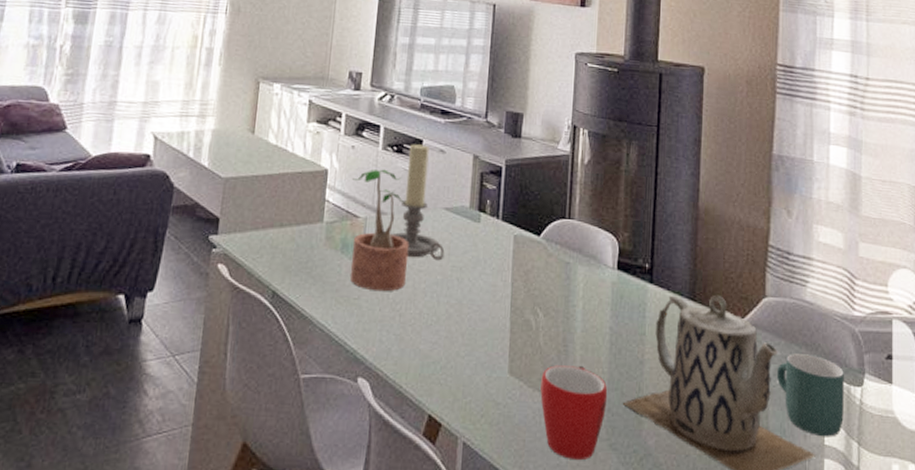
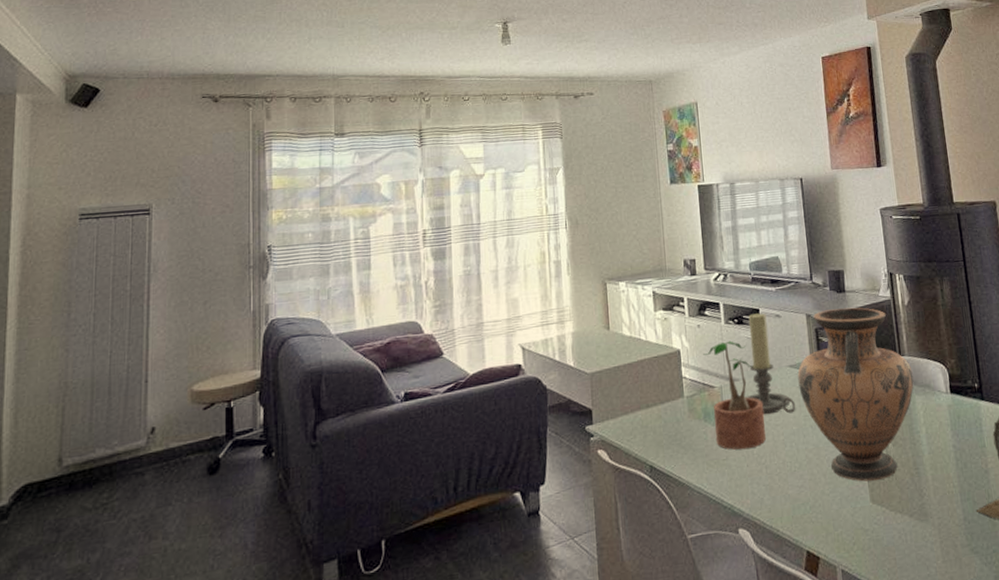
vase: none [451,154,580,351] -> present [797,307,914,482]
mug: present [540,365,608,461] -> none [900,484,963,569]

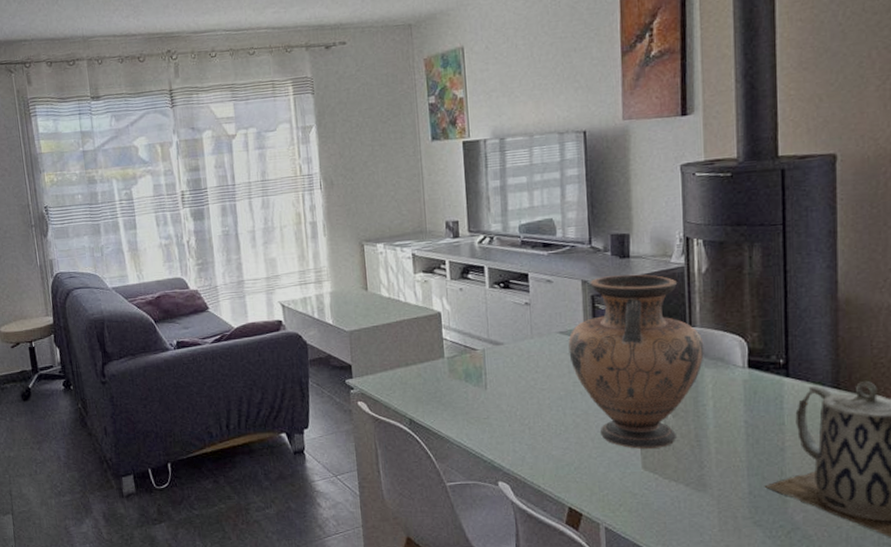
potted plant: present [703,340,766,450] -> none [465,305,530,411]
candle holder: present [745,312,796,415] -> none [510,277,565,379]

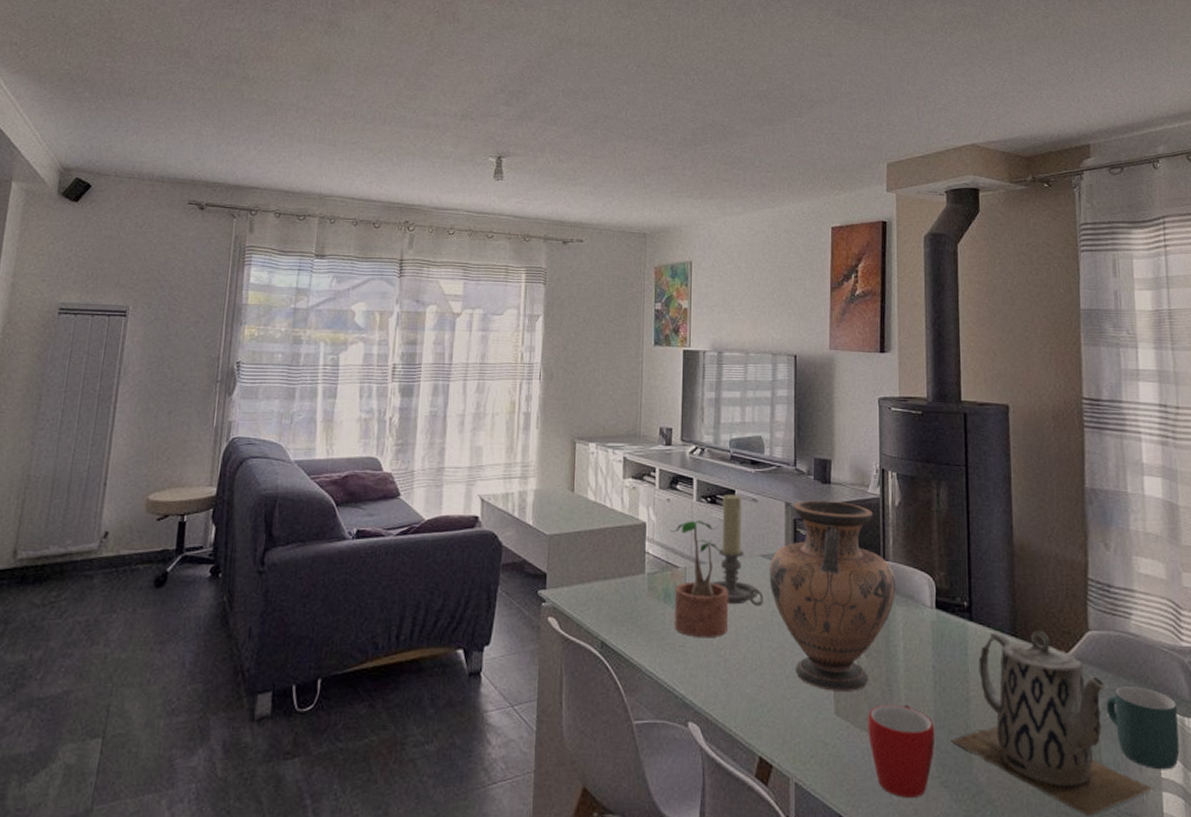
potted plant: none [465,305,530,411] -> present [670,520,729,638]
candle holder: none [510,277,565,379] -> present [711,493,764,606]
mug: none [676,457,748,537] -> present [868,705,935,799]

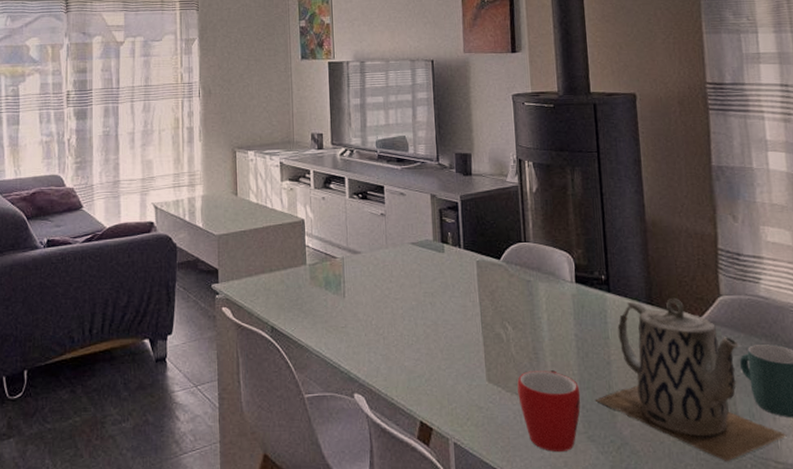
potted plant: present [670,520,729,638] -> none [327,214,385,320]
candle holder: present [711,493,764,606] -> none [366,189,416,289]
vase: present [769,500,896,691] -> none [419,191,538,361]

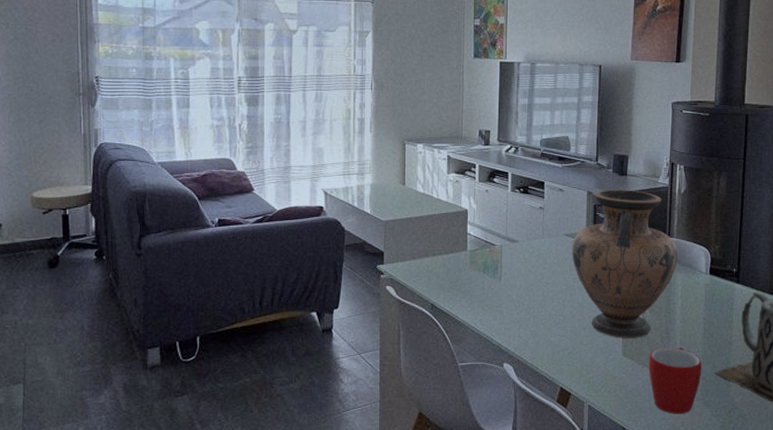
vase: none [419,191,538,361] -> present [572,189,678,338]

